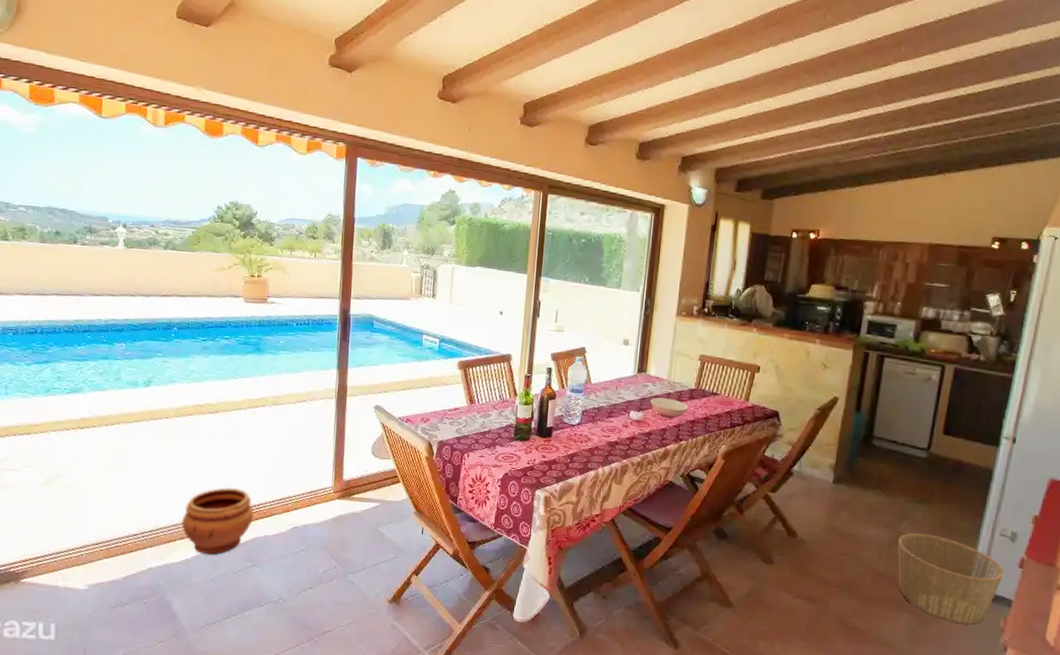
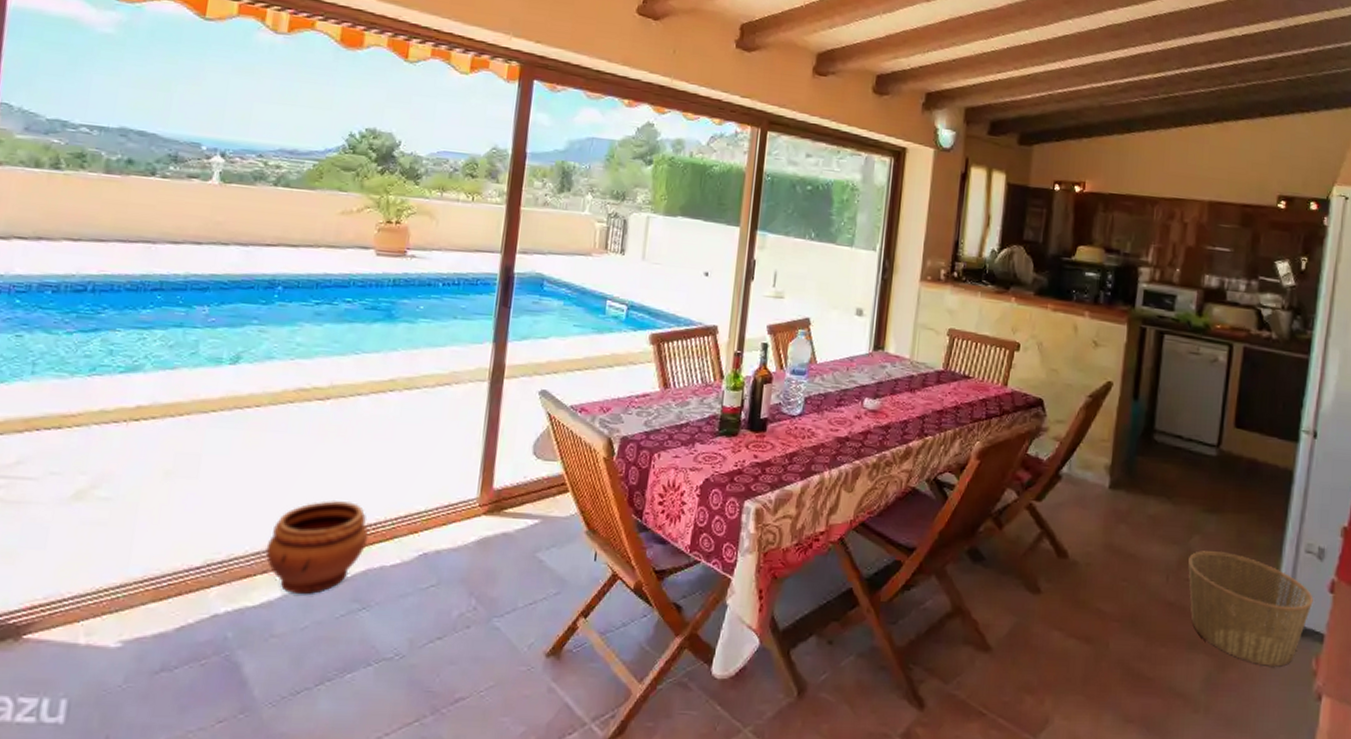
bowl: present [650,397,689,419] -> none [888,381,936,409]

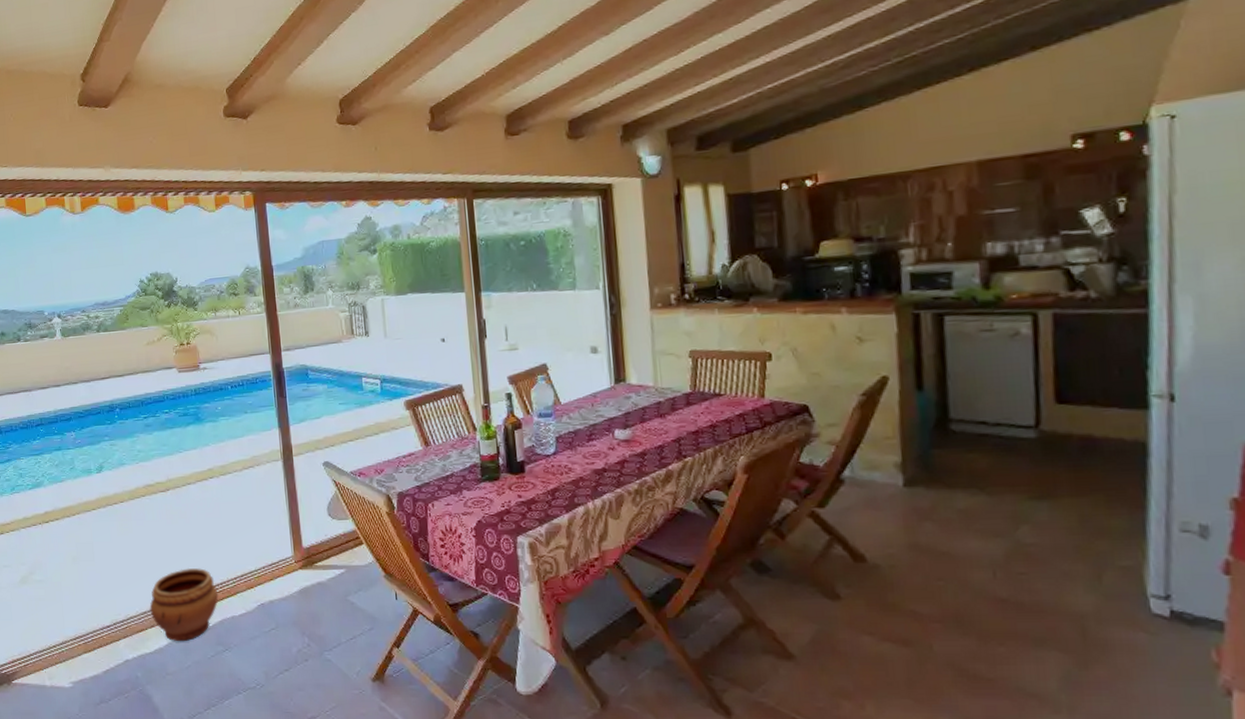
basket: present [1188,551,1313,667] -> none [1018,540,1201,661]

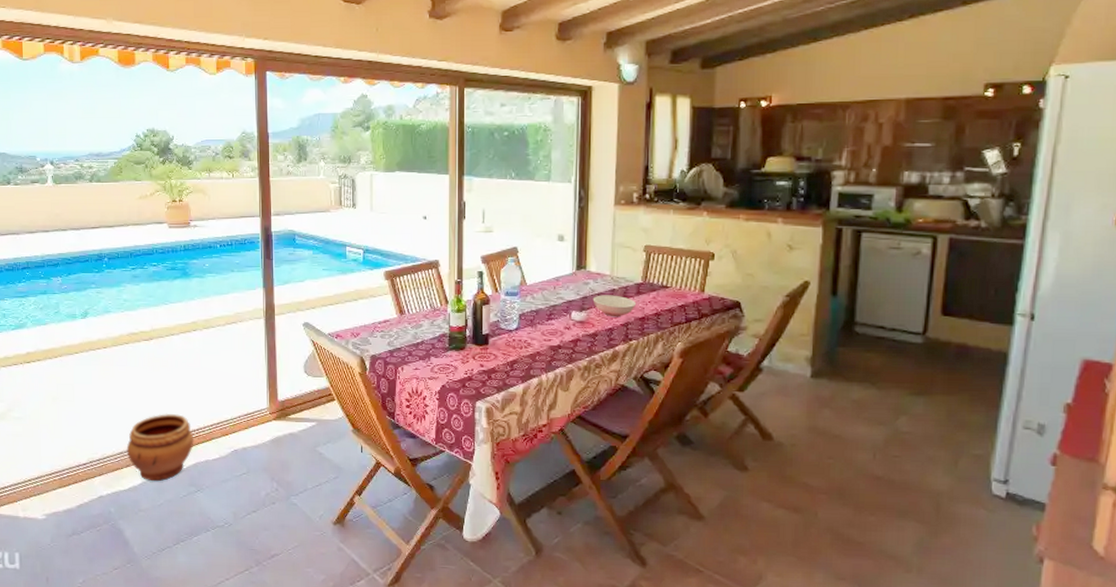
bowl: none [636,408,688,433] -> present [592,295,637,318]

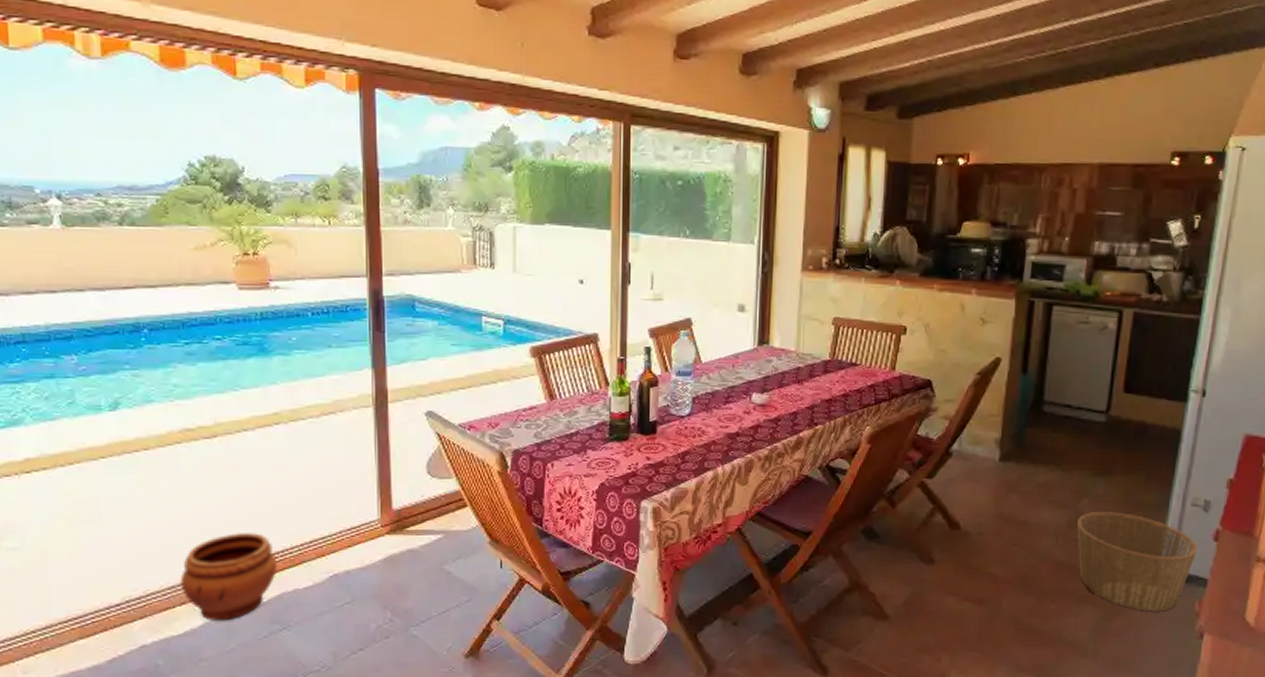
bowl: present [592,295,637,318] -> none [775,374,824,400]
basket: none [896,430,1033,533] -> present [1077,512,1198,612]

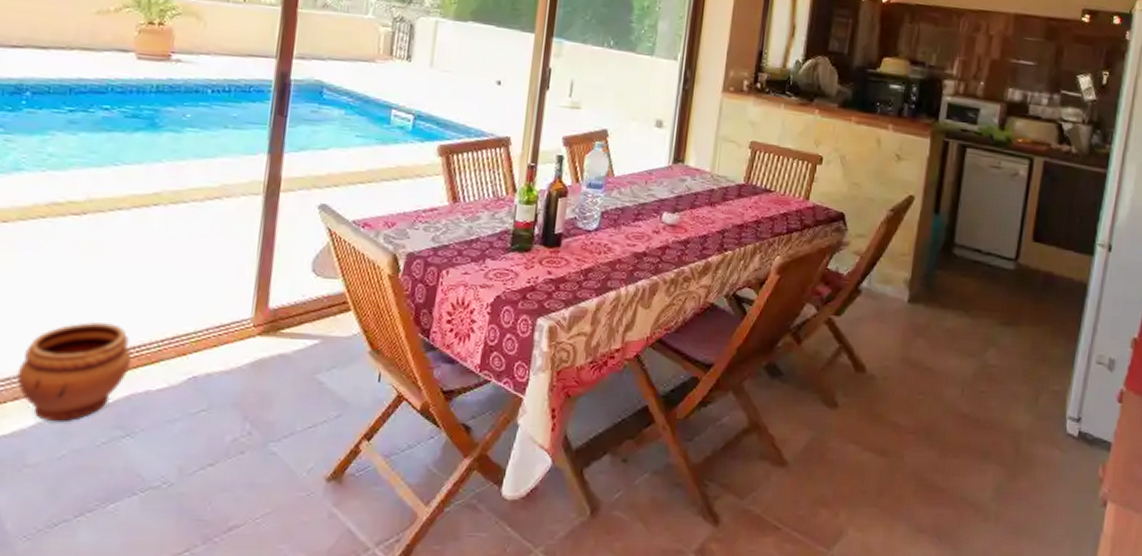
basket: present [1077,512,1198,612] -> none [983,363,1102,475]

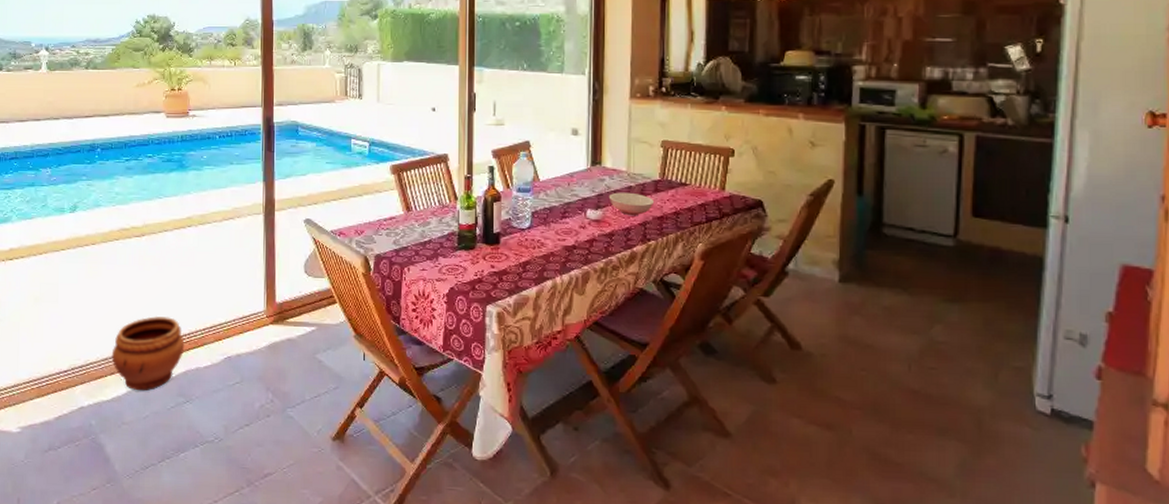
bowl: none [688,195,736,223] -> present [608,192,655,216]

